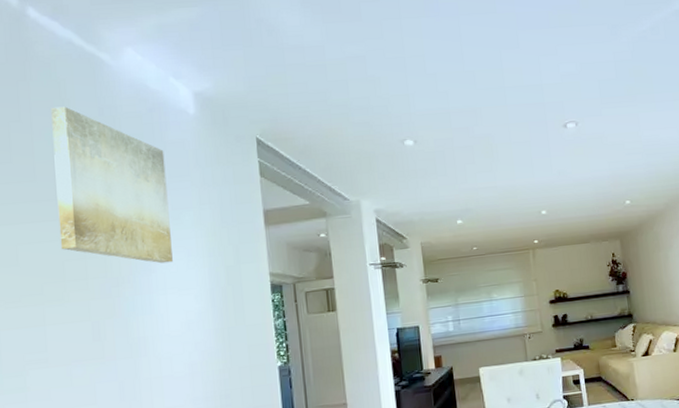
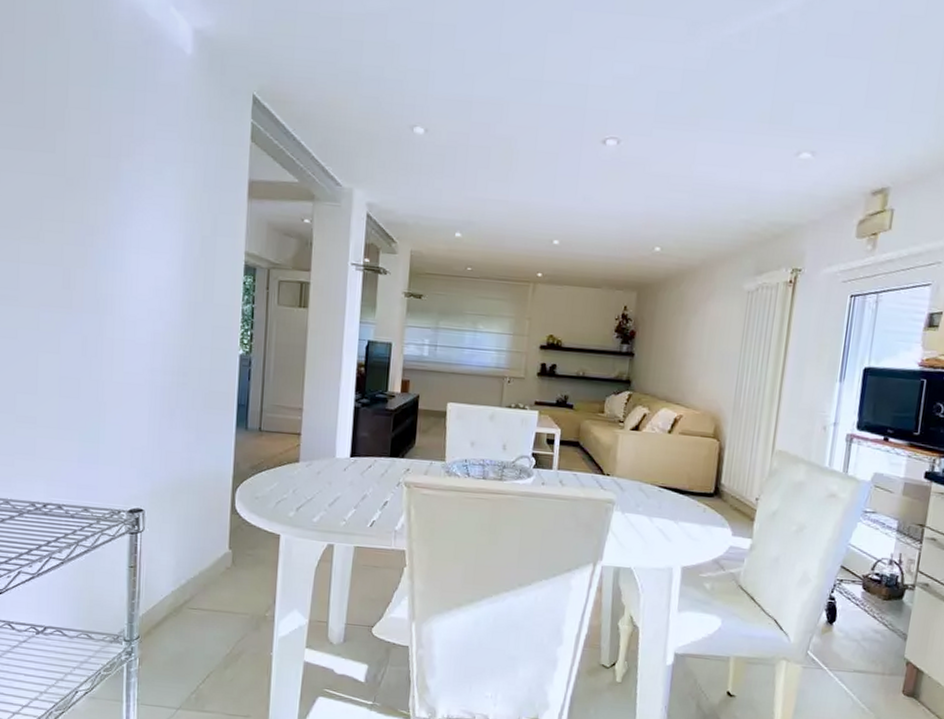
wall art: present [51,106,173,264] -> none [41,22,155,220]

